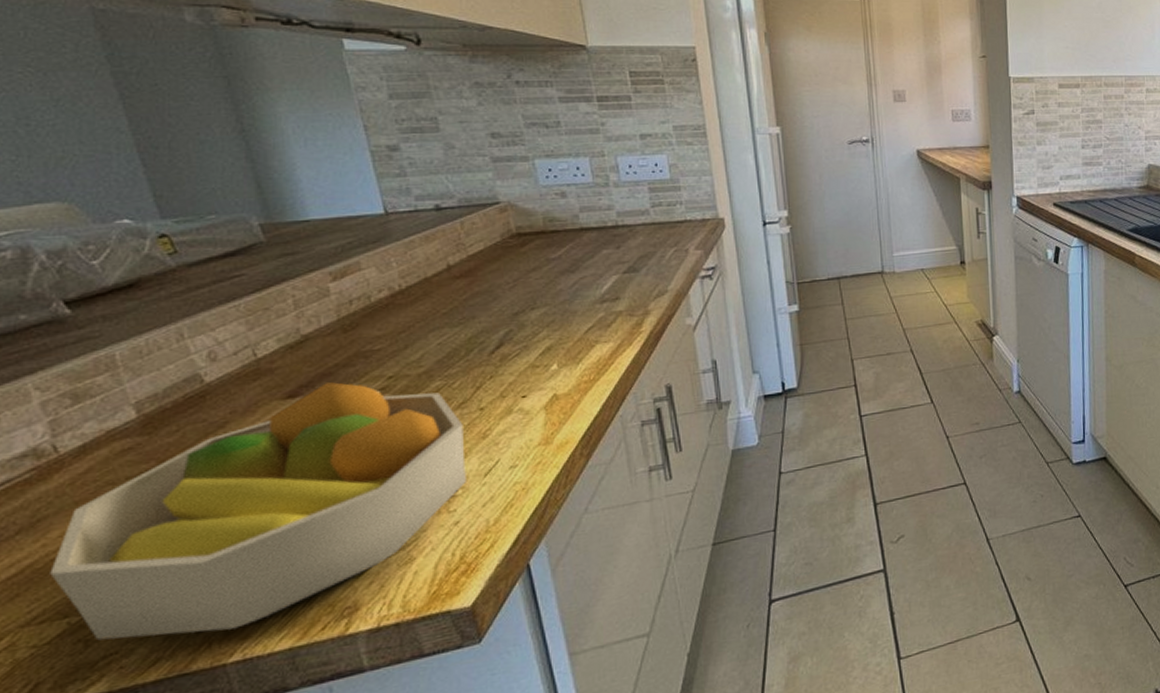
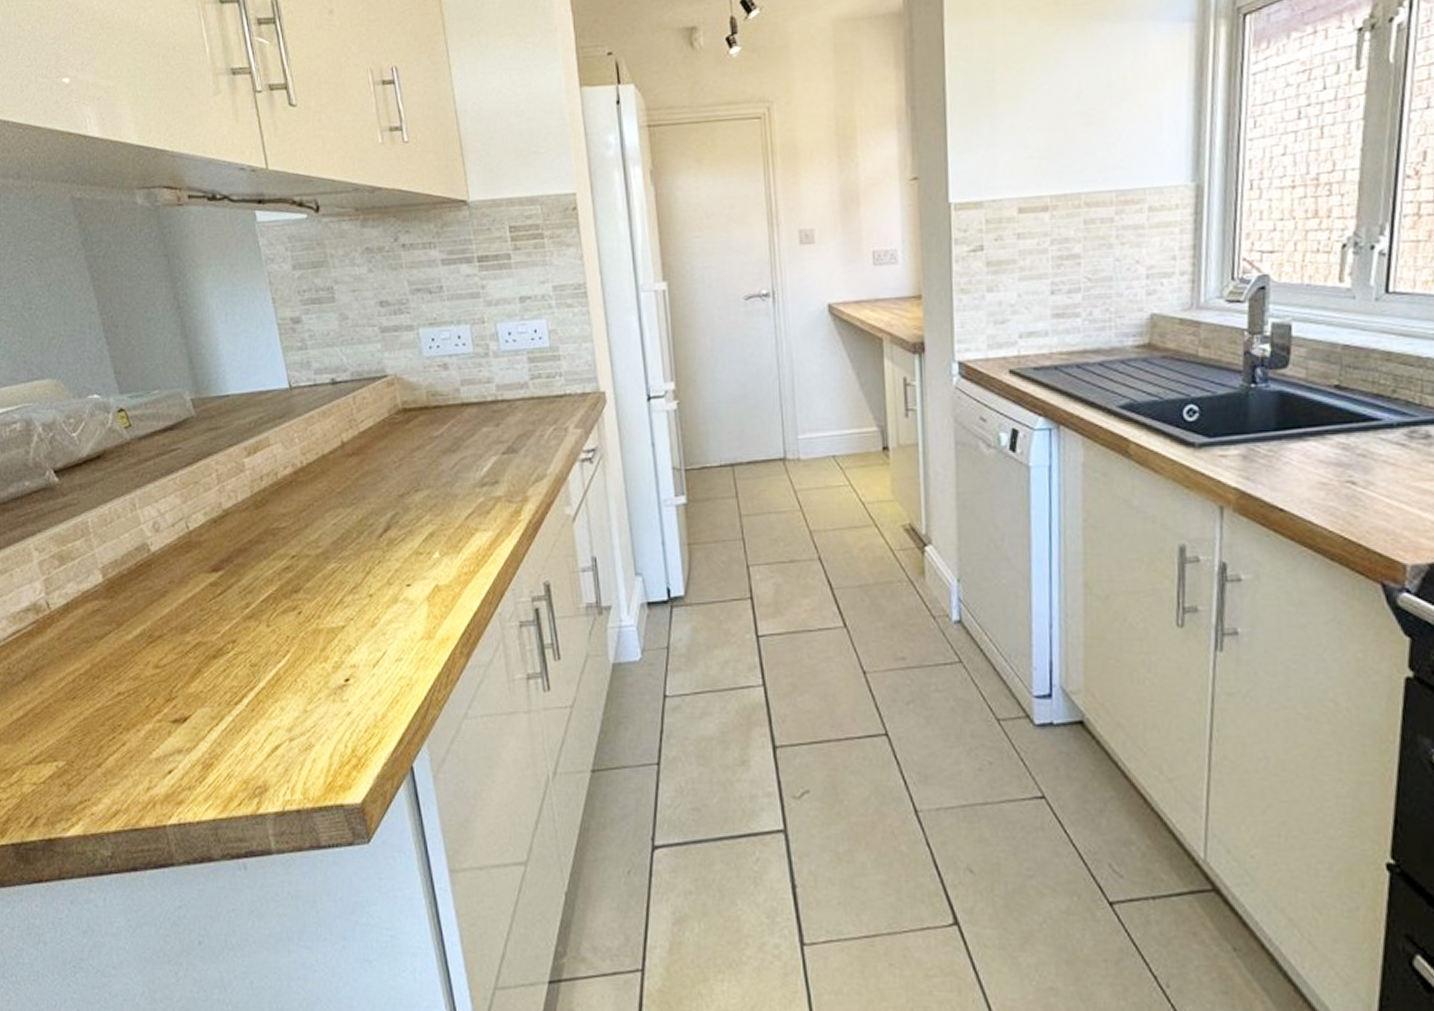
fruit bowl: present [50,382,466,641] -> none [45,558,357,793]

